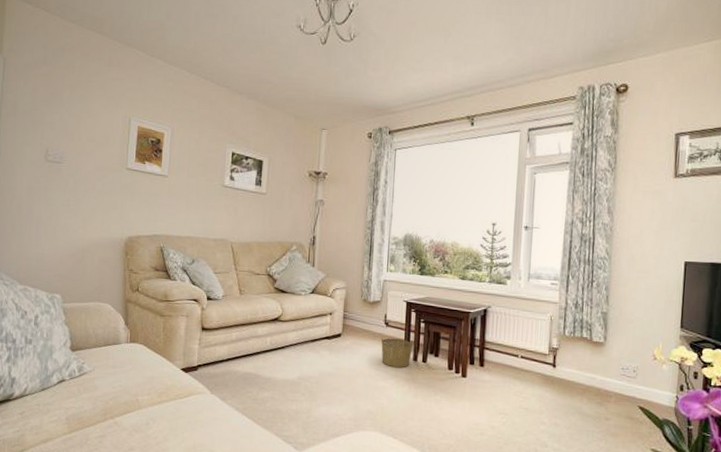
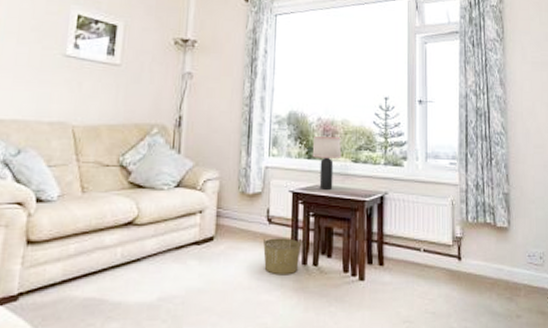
table lamp: none [424,255,451,303] -> present [312,135,342,191]

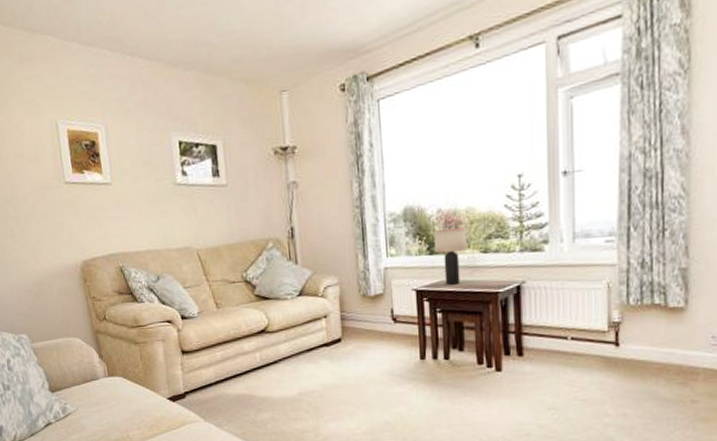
basket: present [263,238,302,276] -> none [390,335,431,370]

